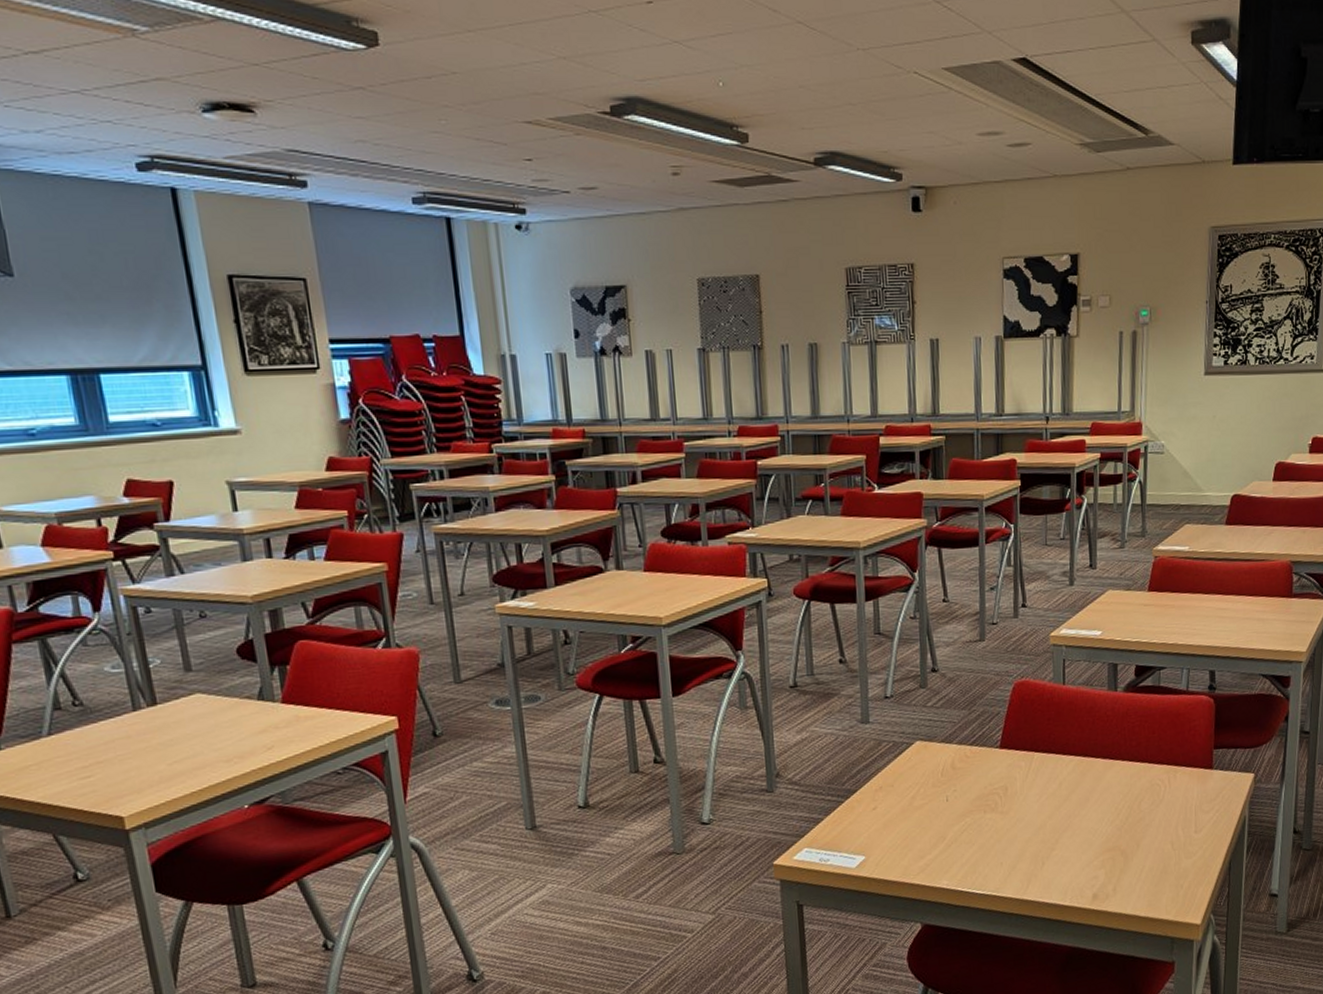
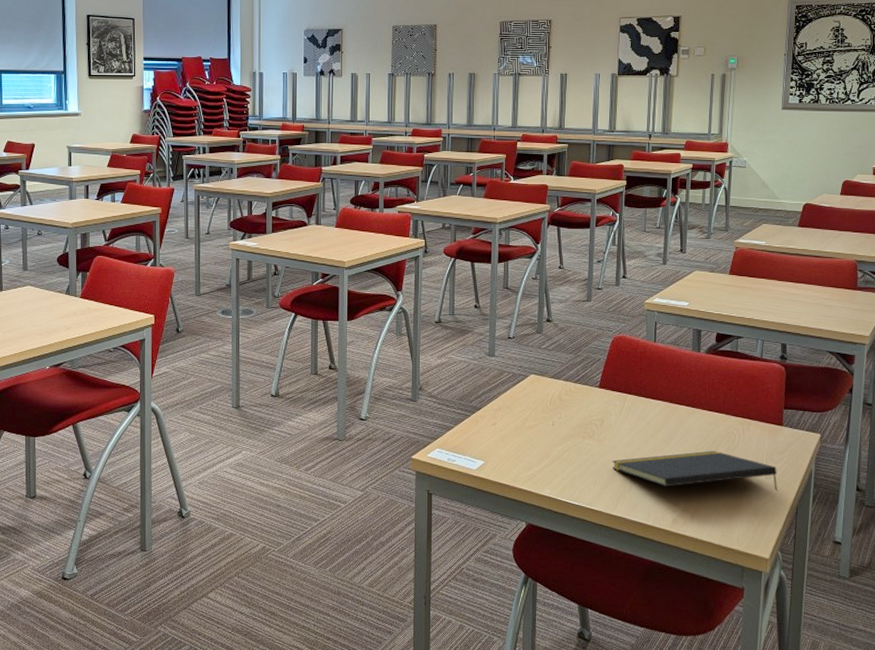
notepad: none [1019,807,1209,859] -> present [611,450,778,491]

